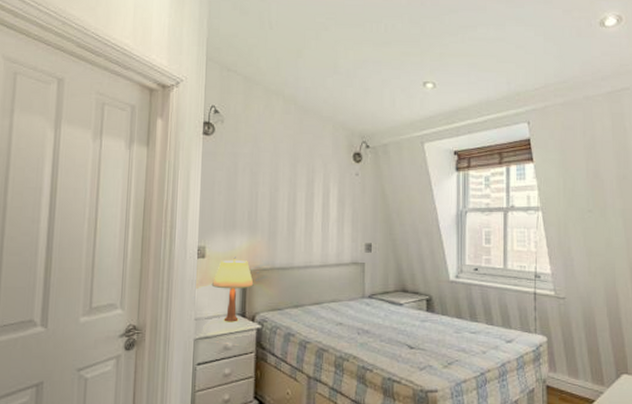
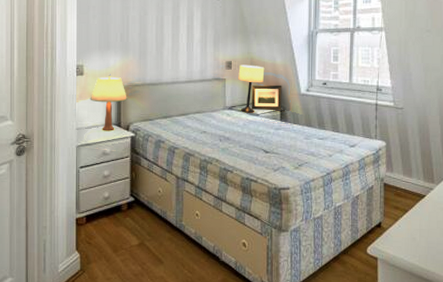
table lamp: none [379,247,409,302] -> present [238,64,265,113]
picture frame: none [393,271,428,299] -> present [251,85,282,110]

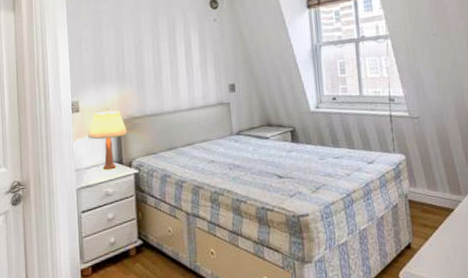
table lamp: present [238,64,265,113] -> none [242,85,270,137]
picture frame: present [251,85,282,110] -> none [258,105,292,133]

